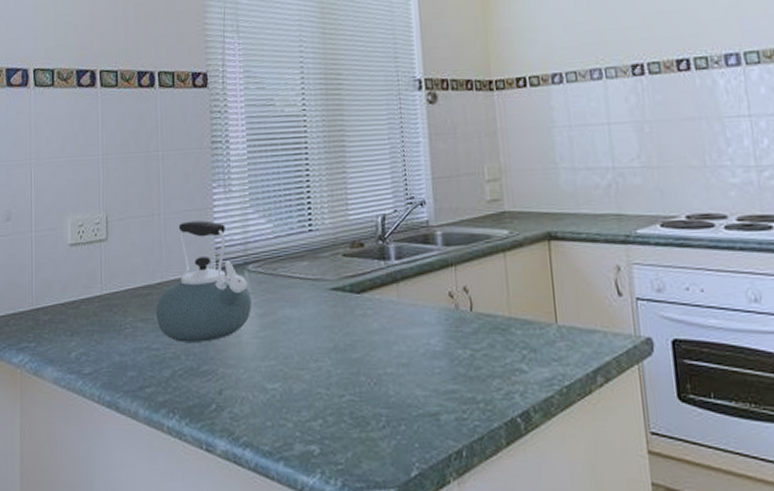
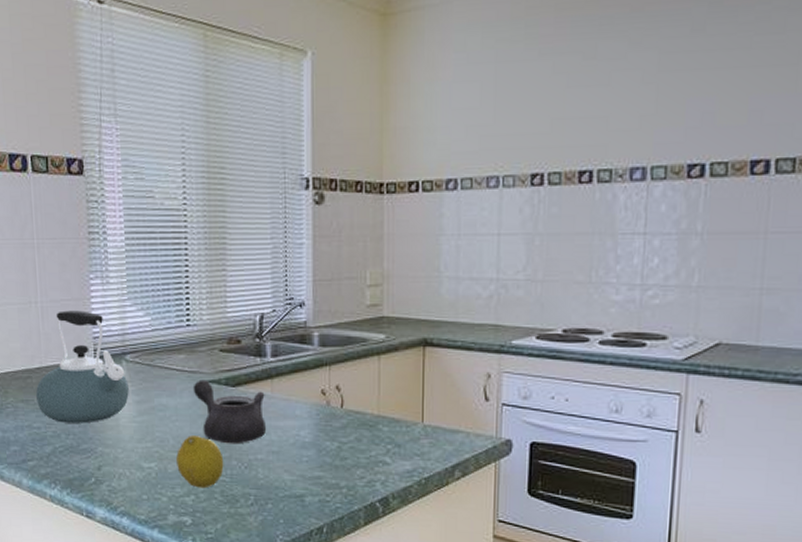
fruit: none [302,350,352,411] -> present [176,436,224,489]
teapot: none [317,287,394,358] -> present [193,379,266,445]

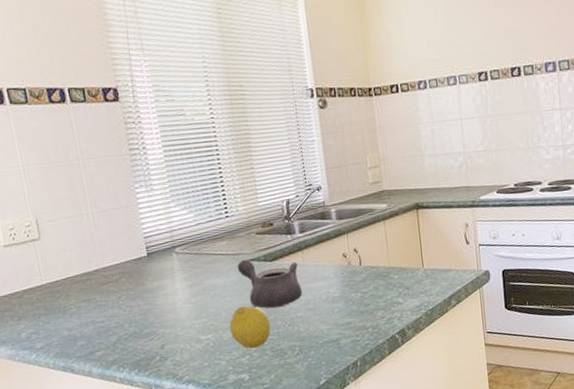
kettle: present [35,310,129,424] -> none [96,215,182,314]

